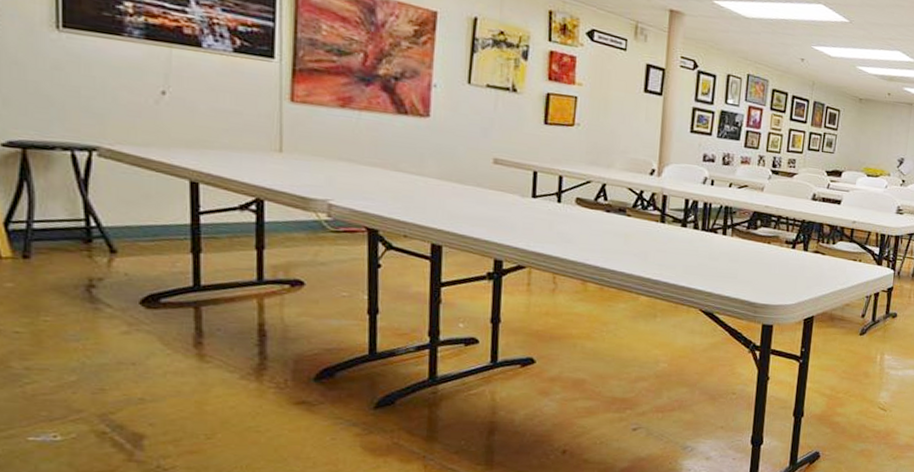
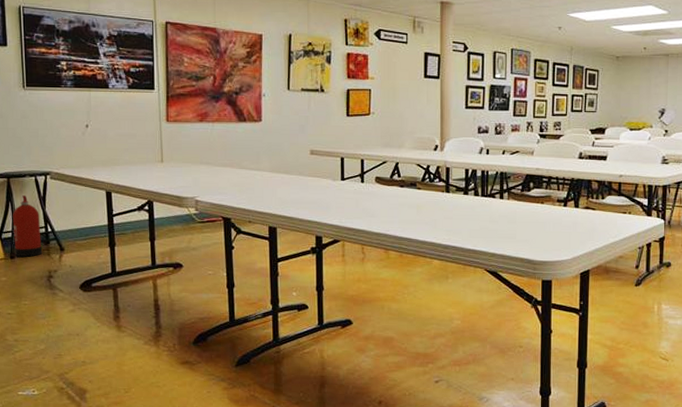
fire extinguisher: none [30,173,80,258] -> present [13,194,43,257]

